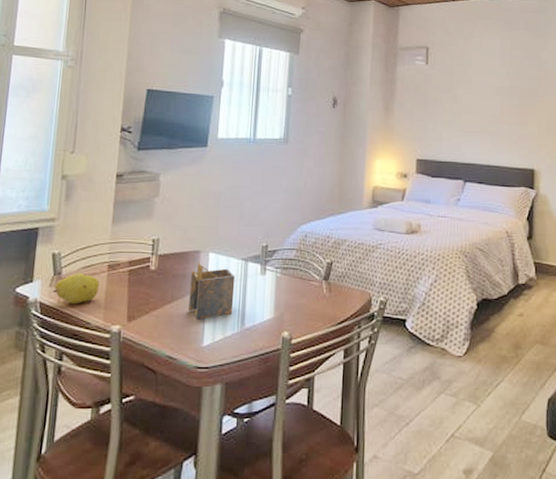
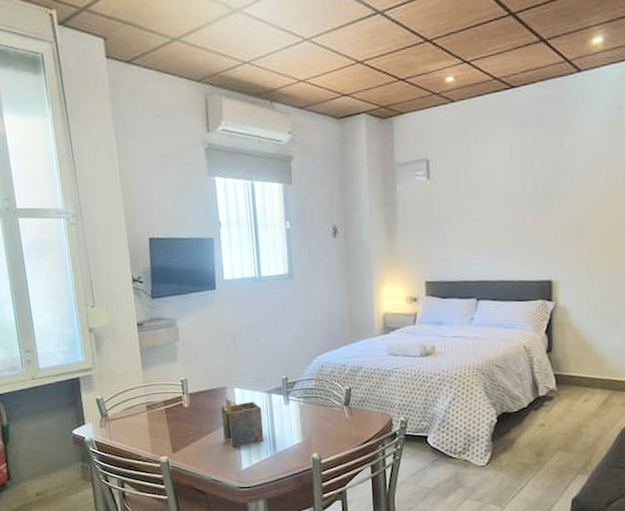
fruit: present [52,272,100,304] -> none [103,413,143,441]

